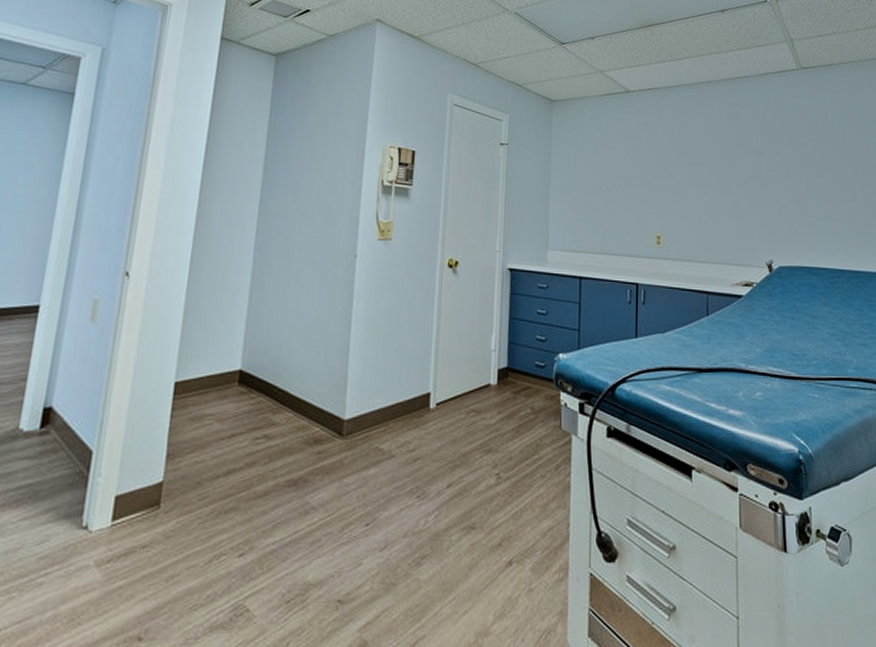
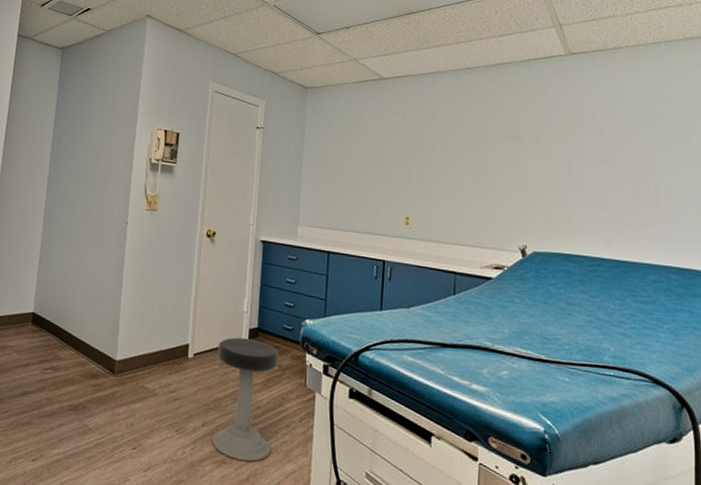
stool: none [459,380,531,524] -> present [212,337,279,462]

